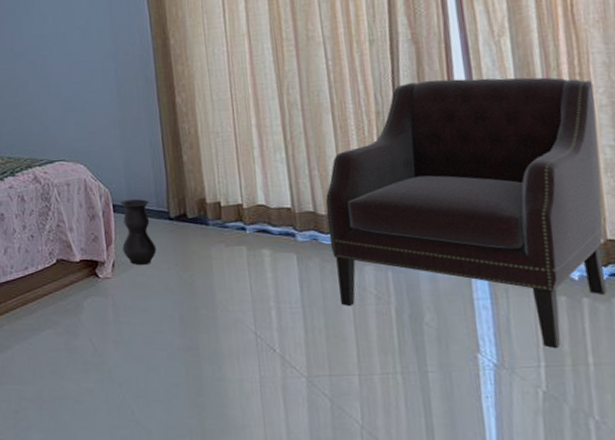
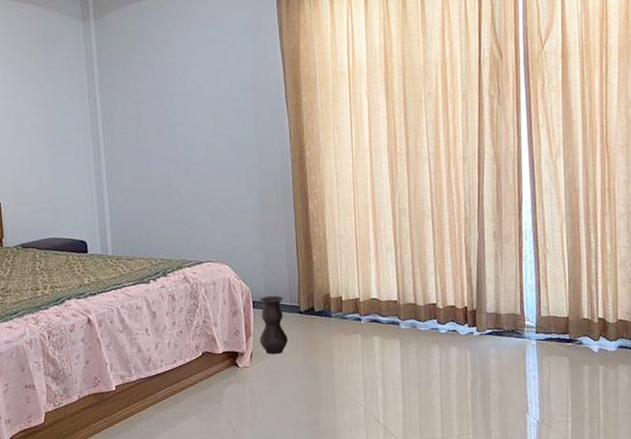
armchair: present [326,77,607,348] -> none [424,191,617,406]

